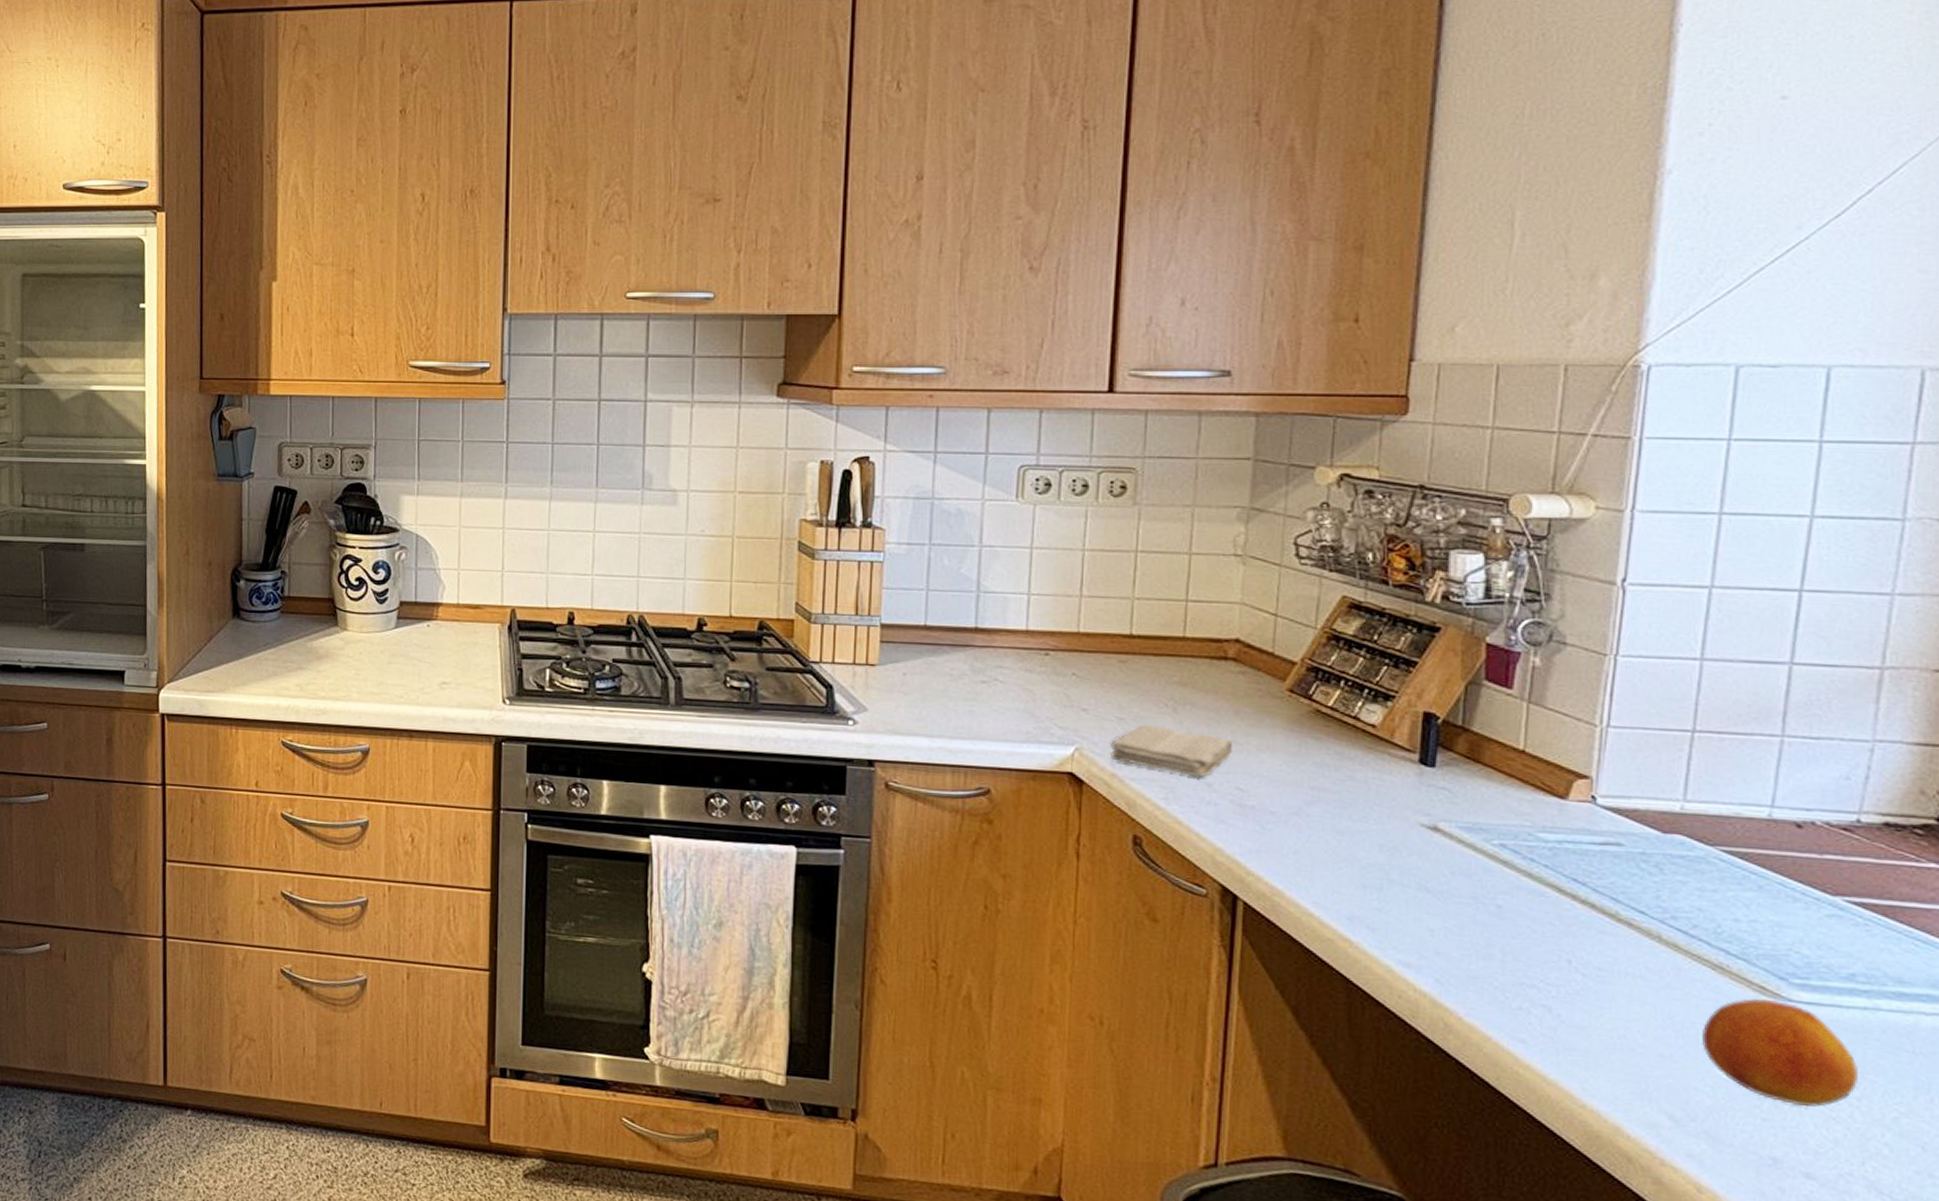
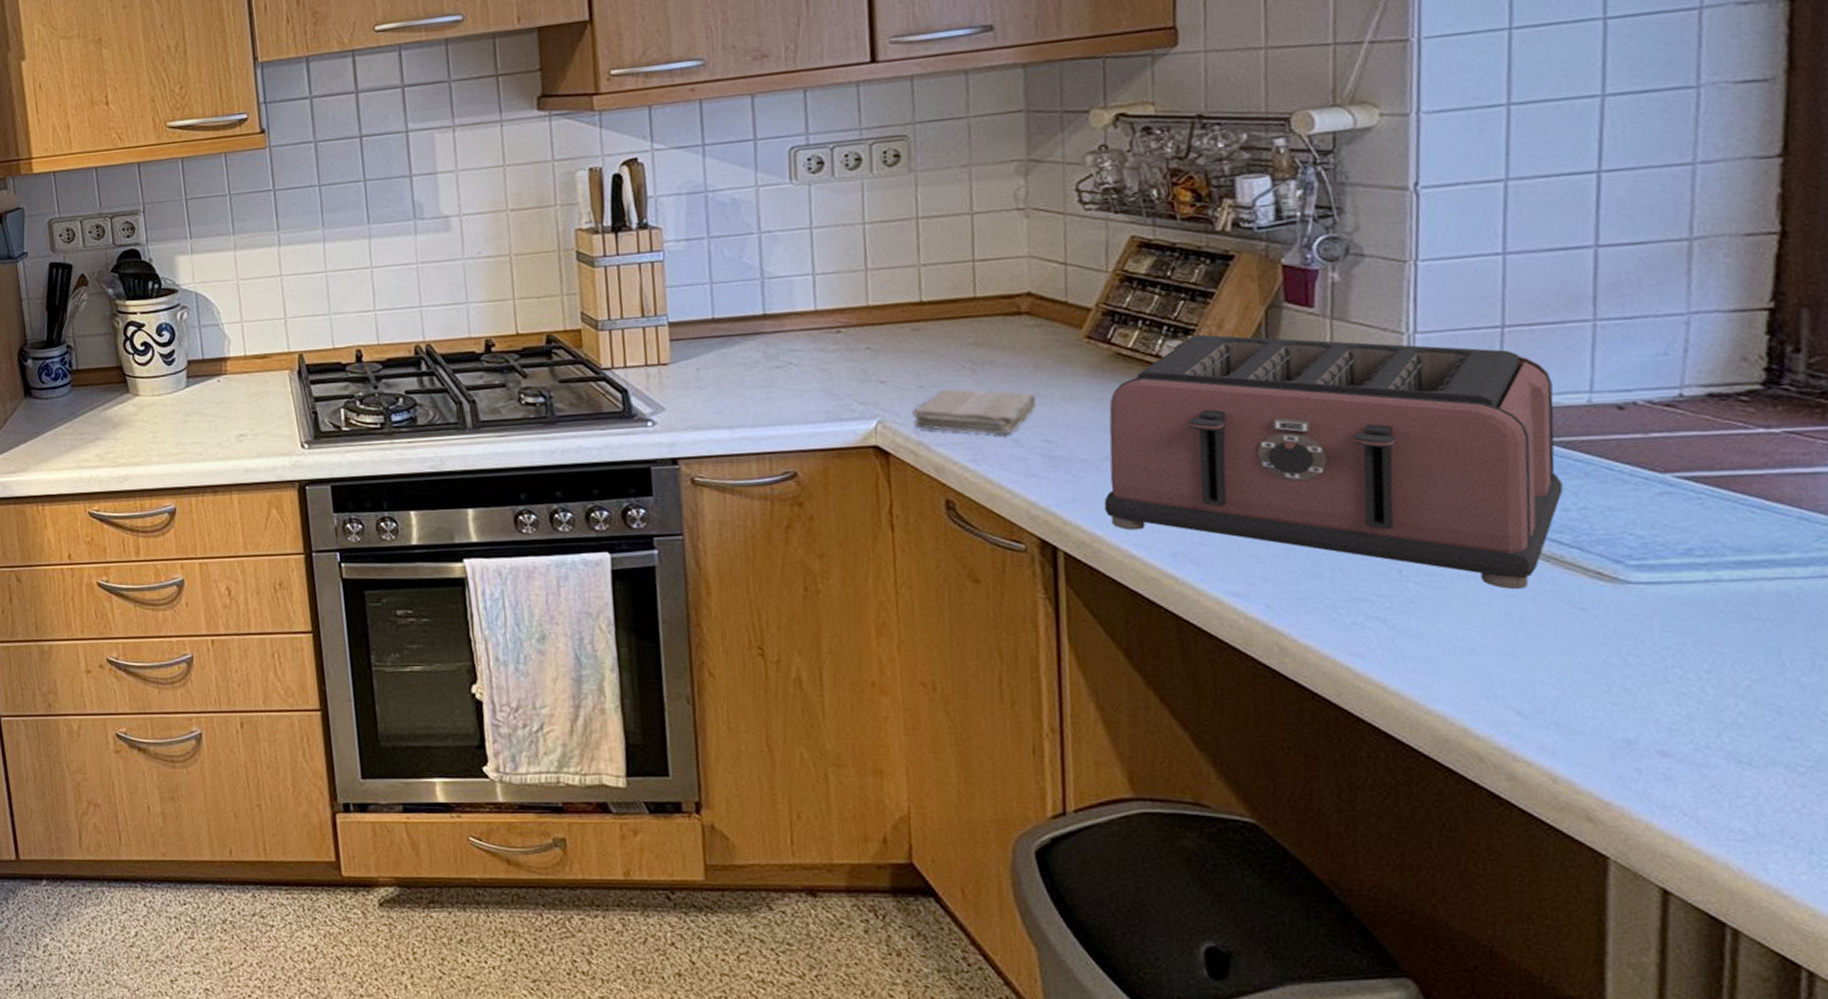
toaster: none [1288,701,1736,994] -> present [1104,334,1563,589]
fruit: present [1702,999,1860,1107] -> none [1542,585,1708,685]

